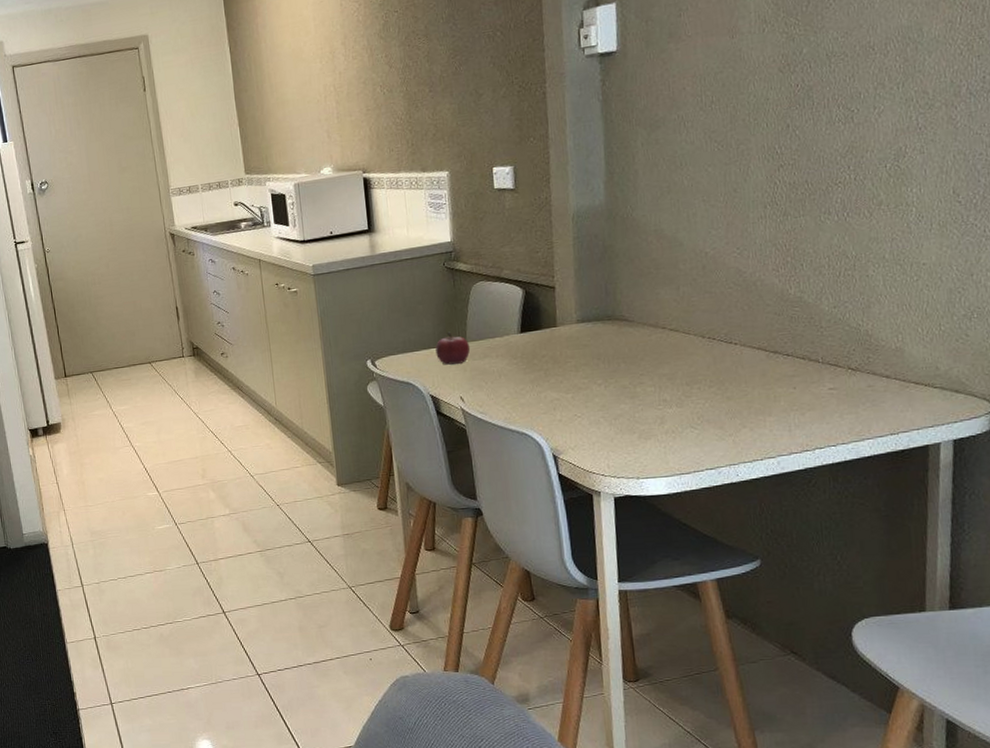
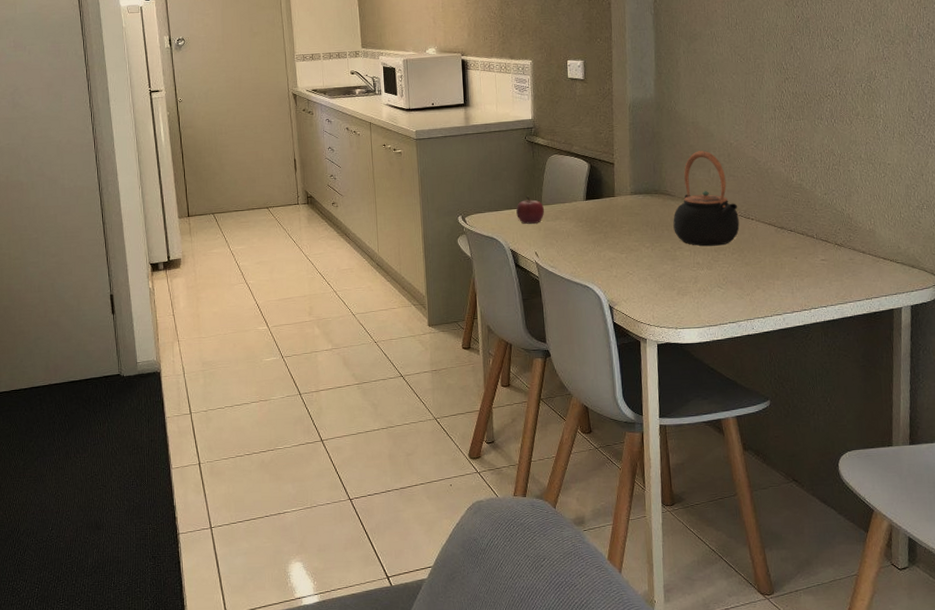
teapot: none [631,264,719,380] -> present [673,150,740,246]

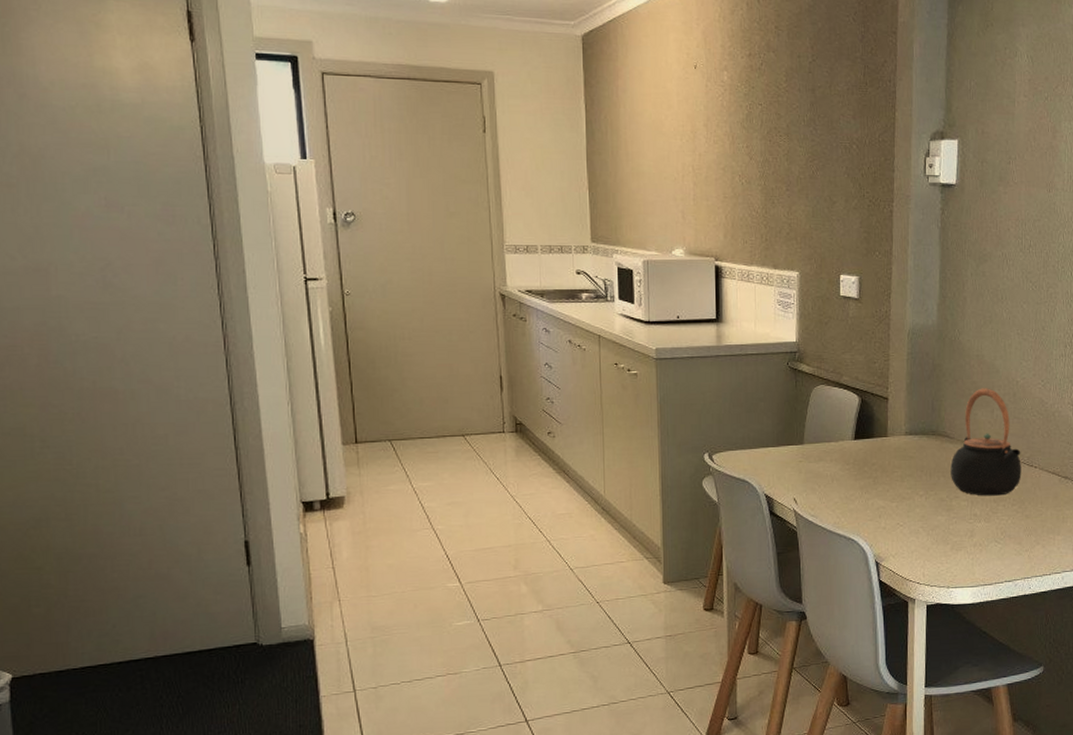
fruit: present [516,195,545,224] -> none [773,432,807,465]

